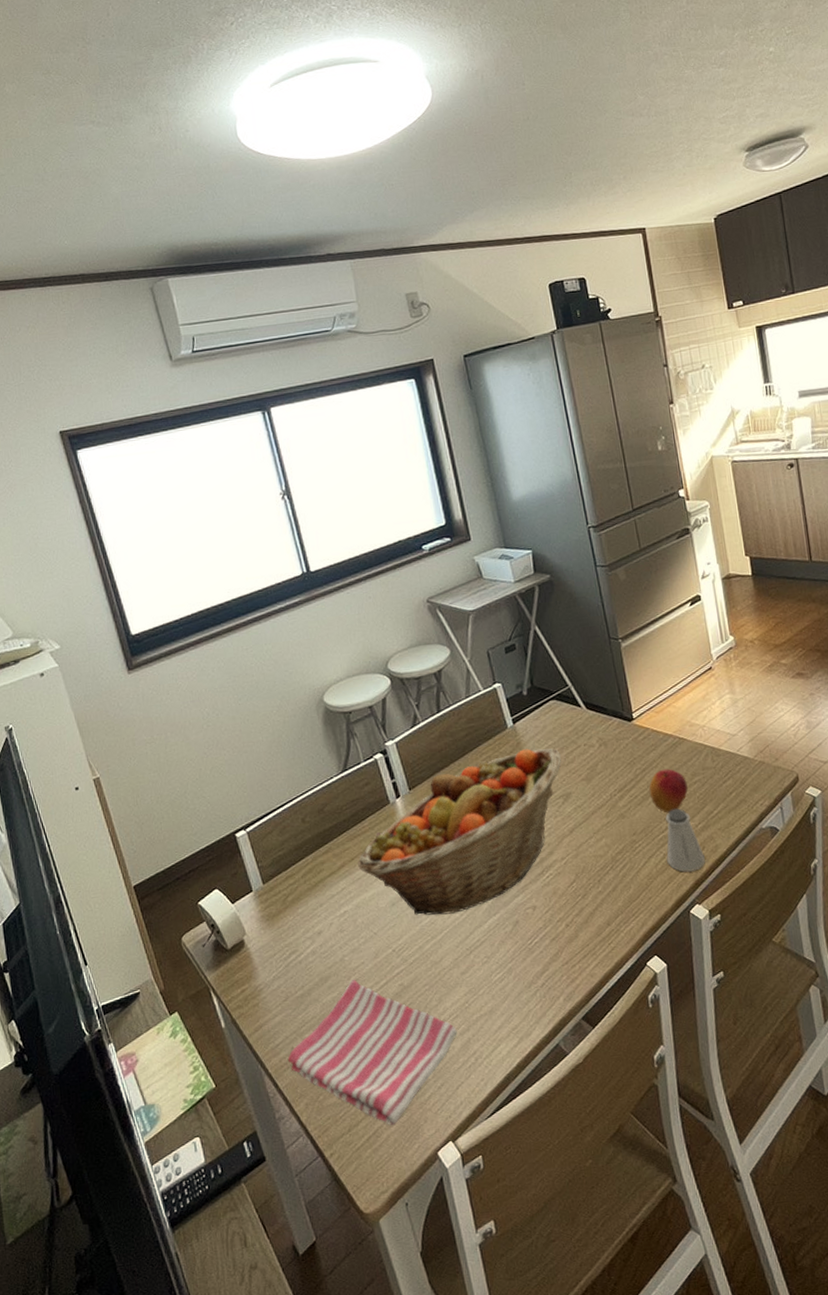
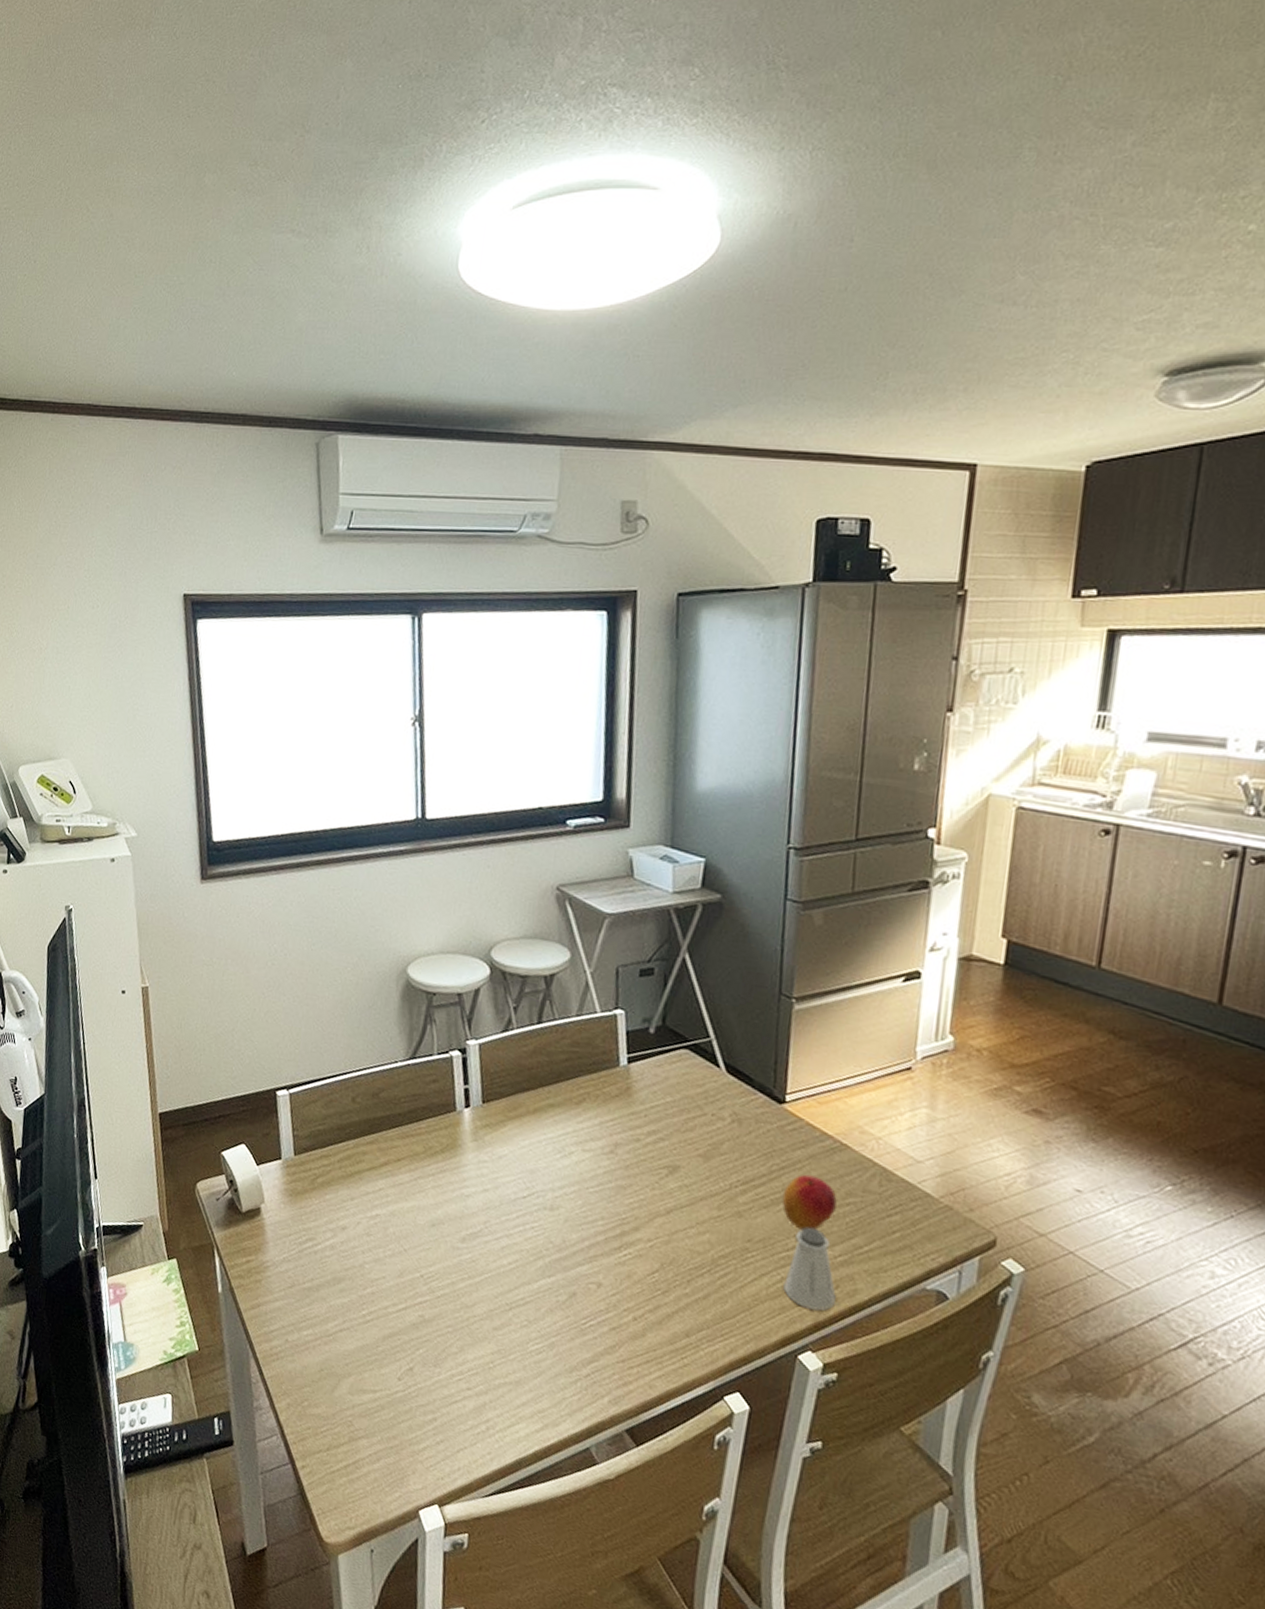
dish towel: present [287,979,457,1125] -> none [278,1290,473,1463]
fruit basket: present [358,748,562,915] -> none [403,1095,679,1260]

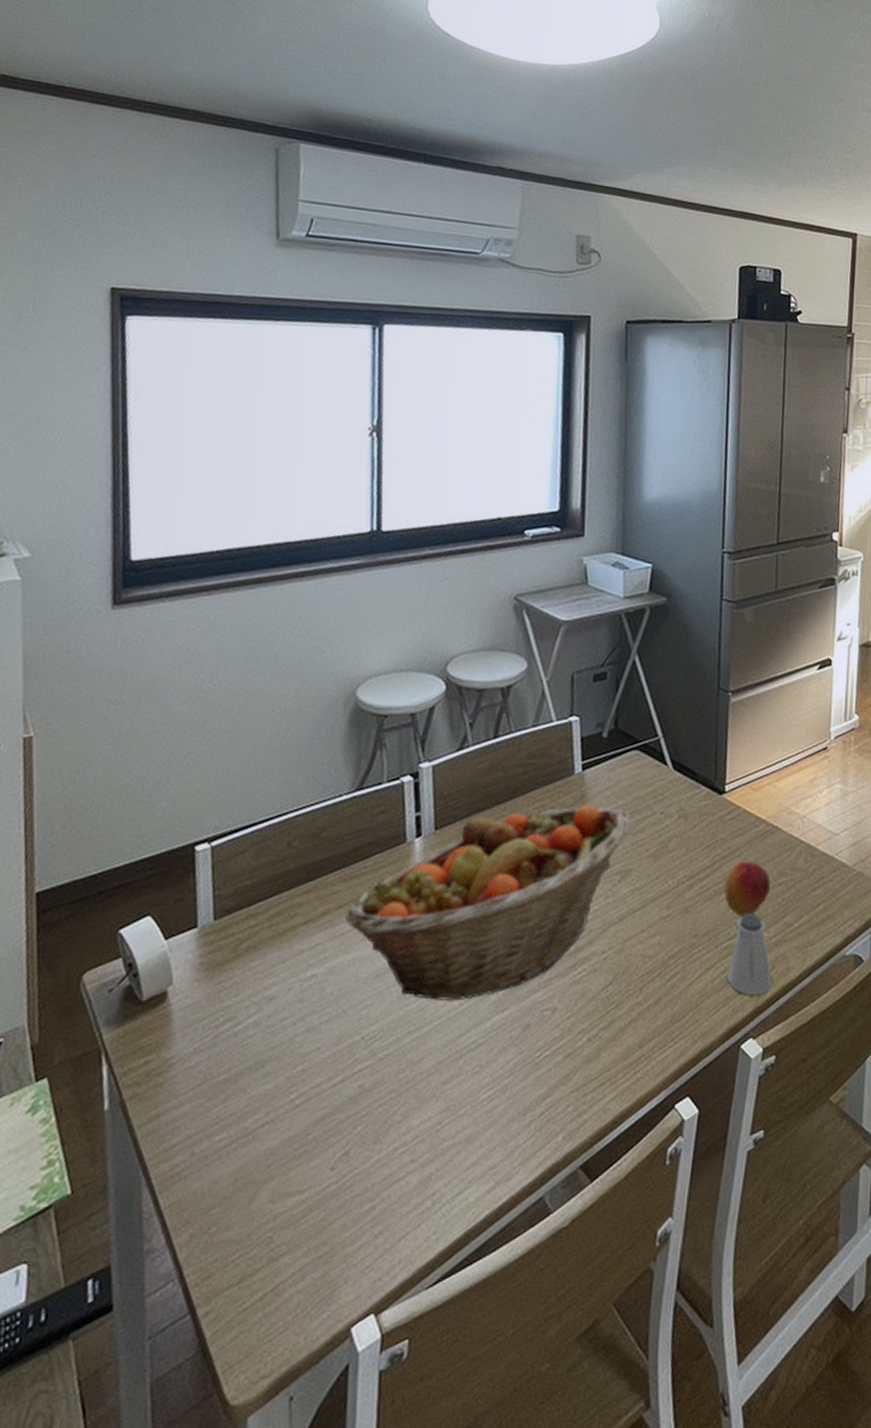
fruit basket: none [403,1095,679,1260] -> present [345,804,630,1001]

